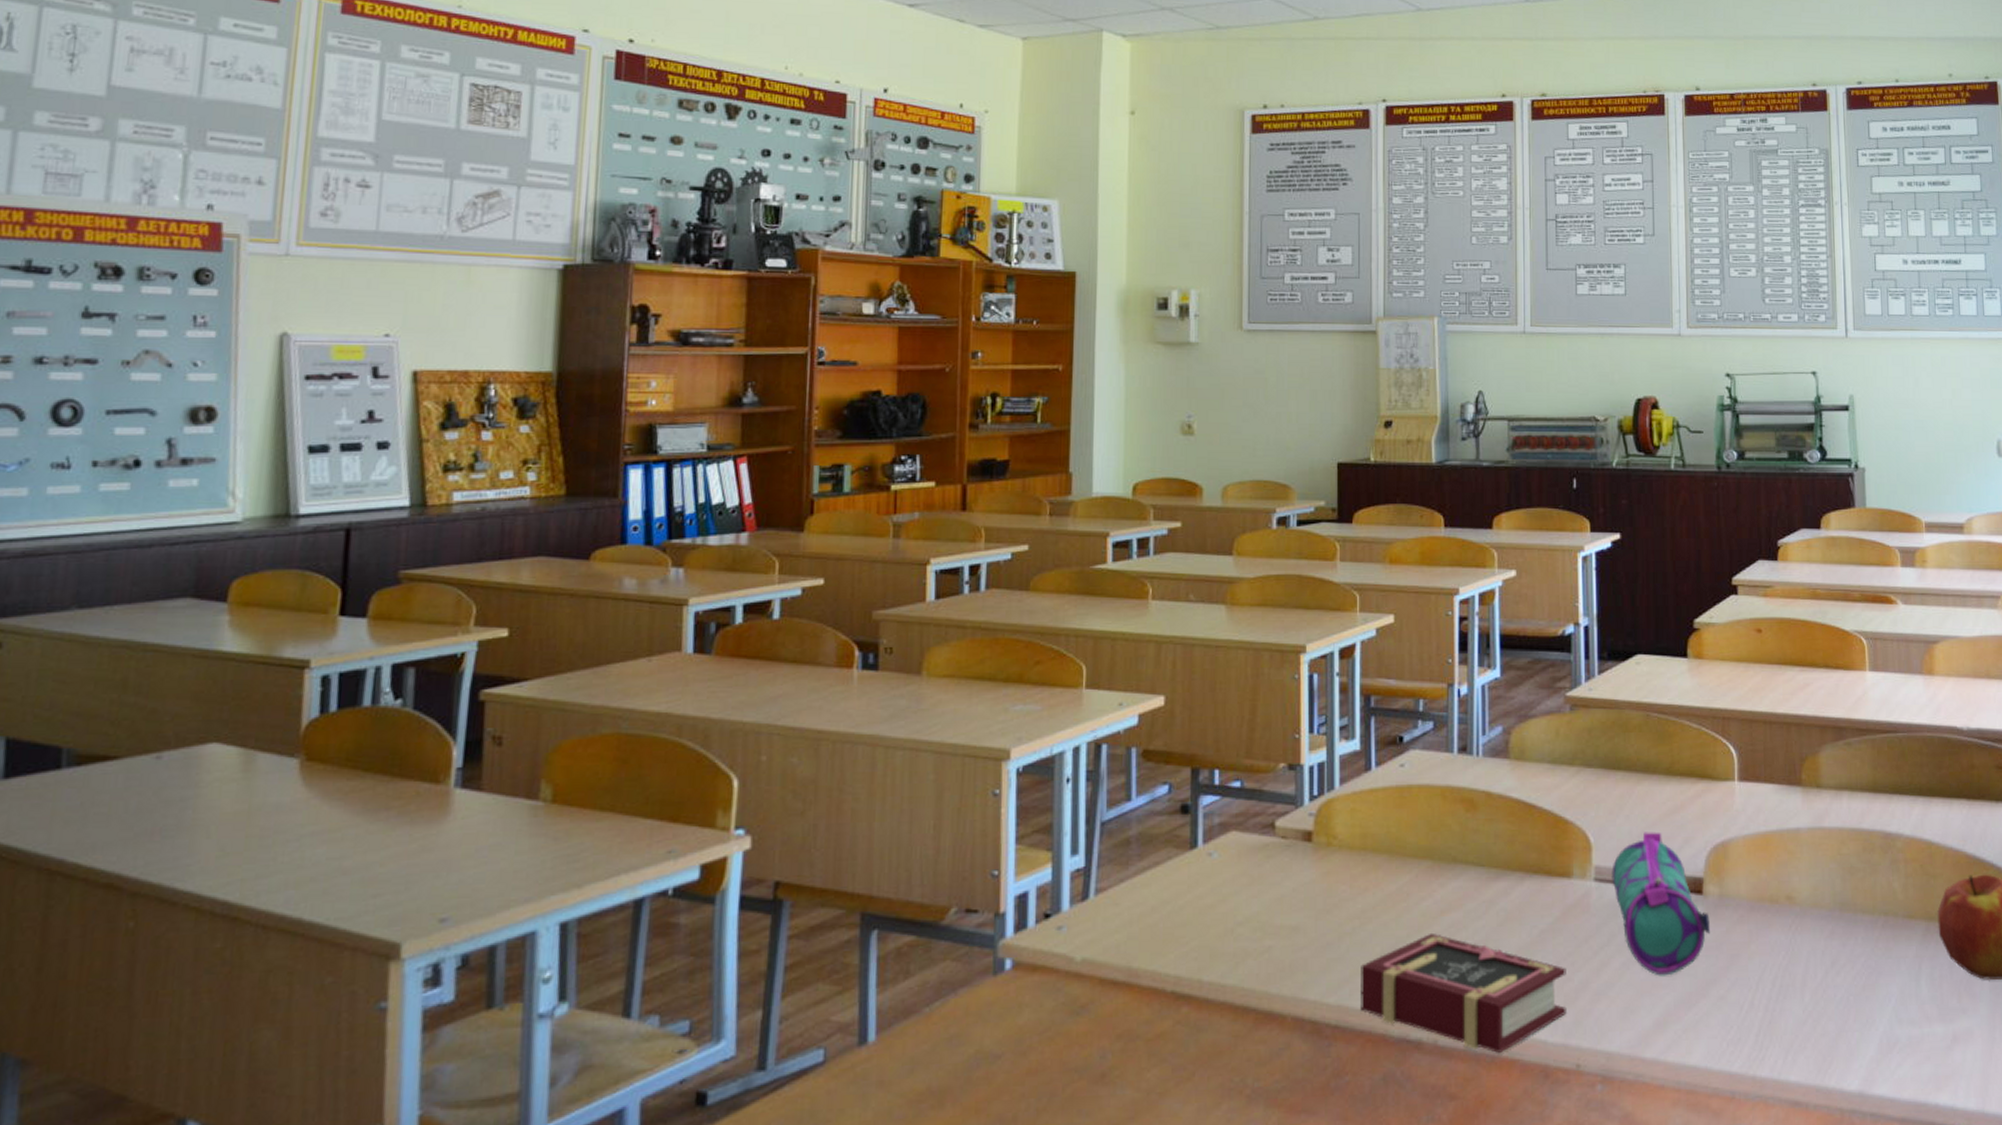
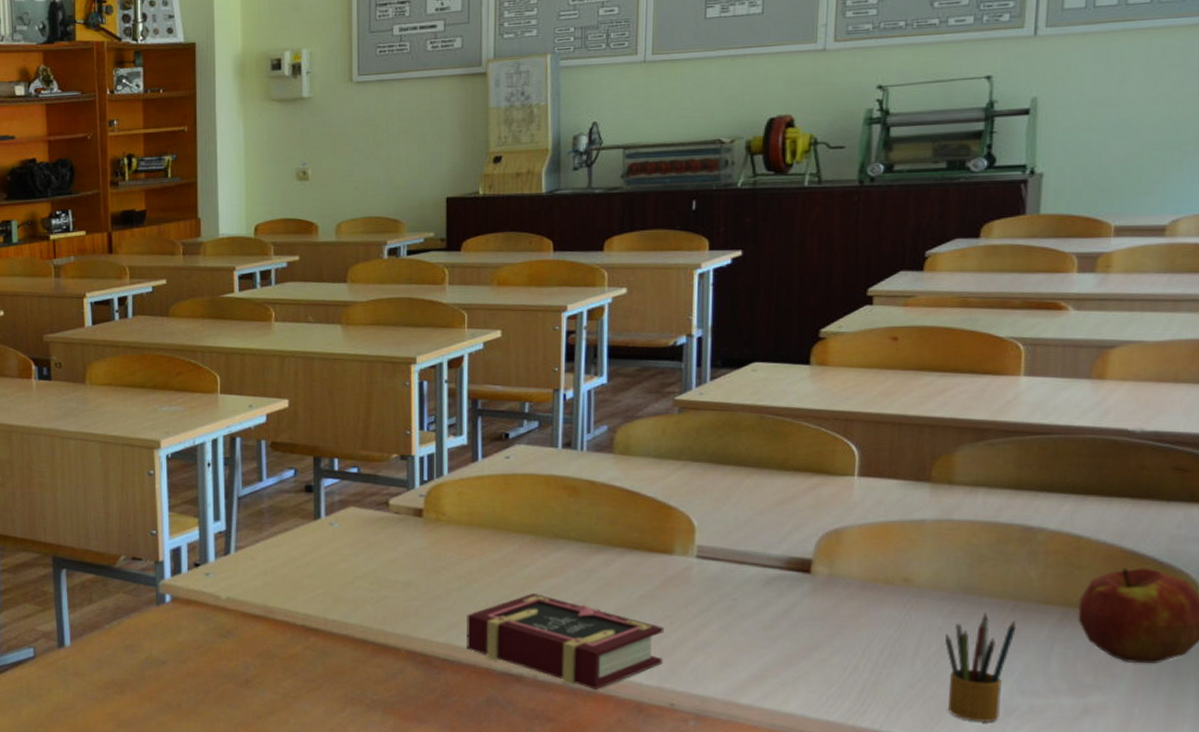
pencil case: present [1612,831,1710,976] -> none [714,518,817,639]
pencil box: none [1829,931,1888,1060] -> present [945,612,1016,722]

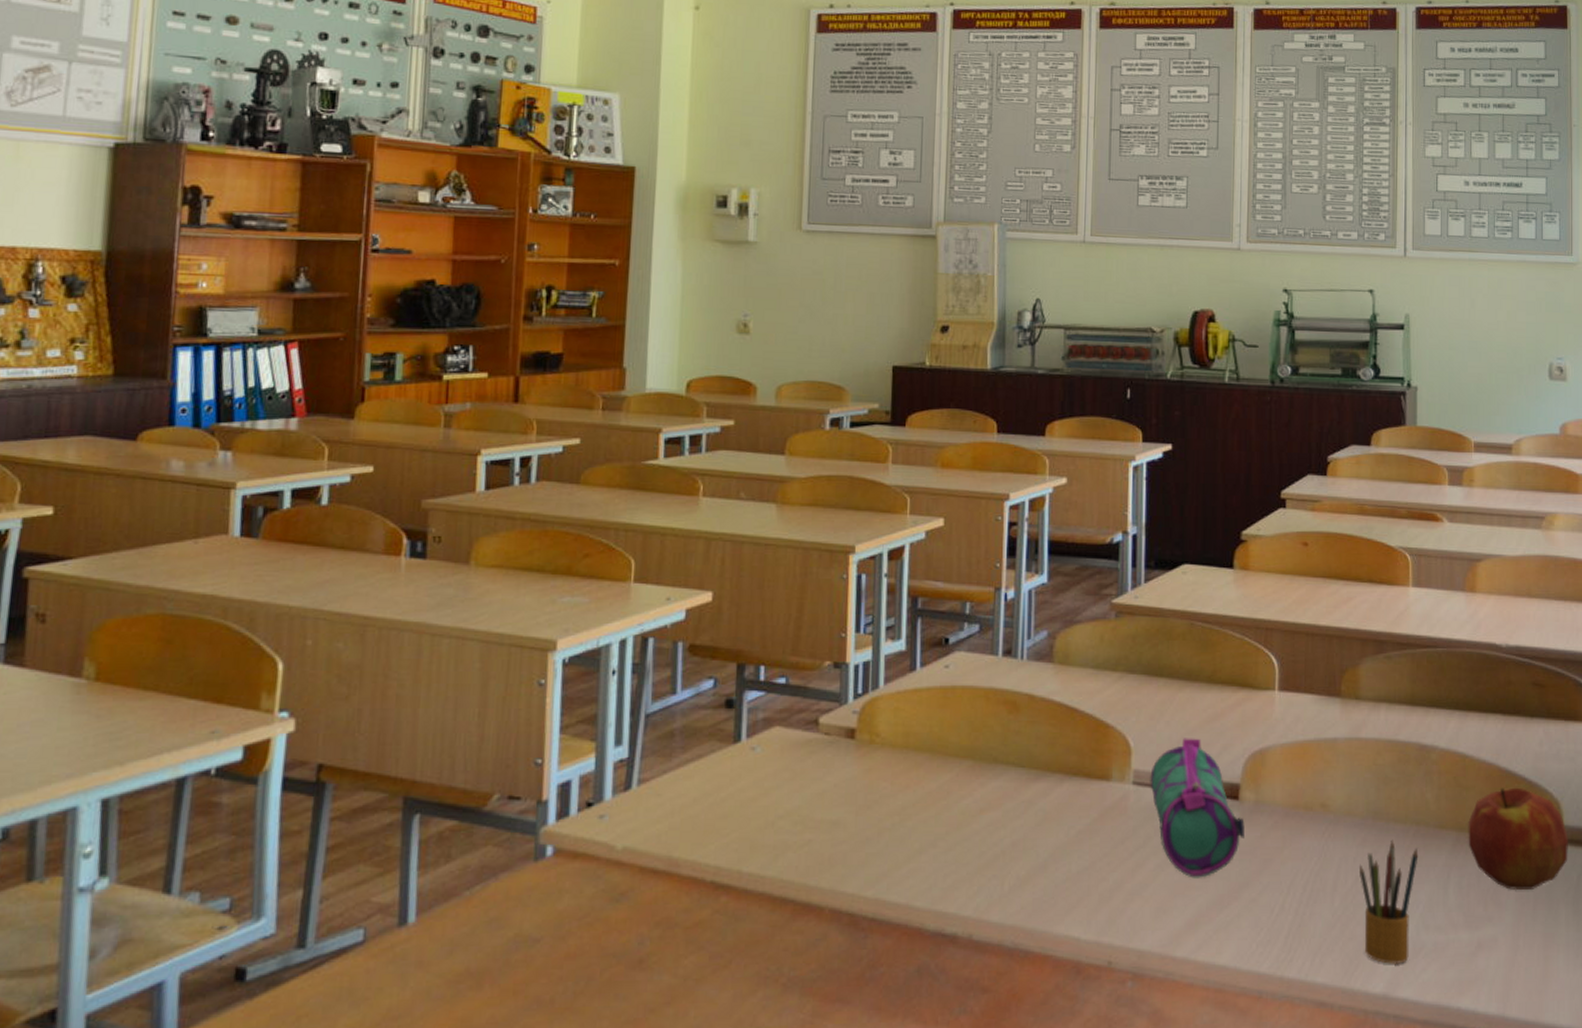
book: present [466,592,664,689] -> none [897,830,1102,948]
pencil case: none [714,518,817,639] -> present [1150,738,1245,878]

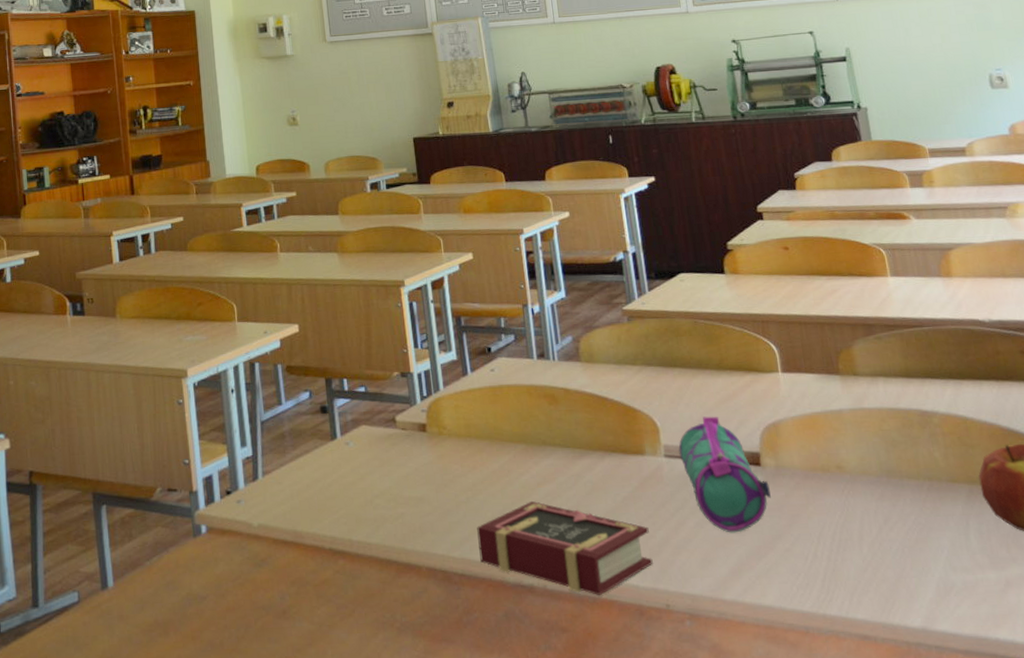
book: none [897,830,1102,948] -> present [477,500,653,595]
pencil box: present [1360,839,1419,964] -> none [881,493,941,602]

